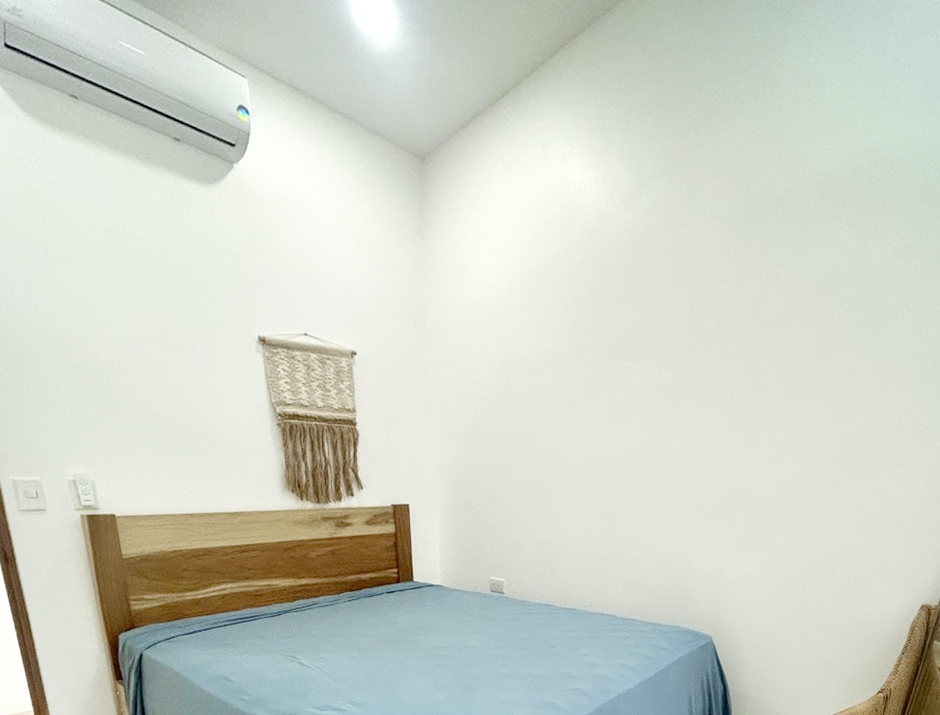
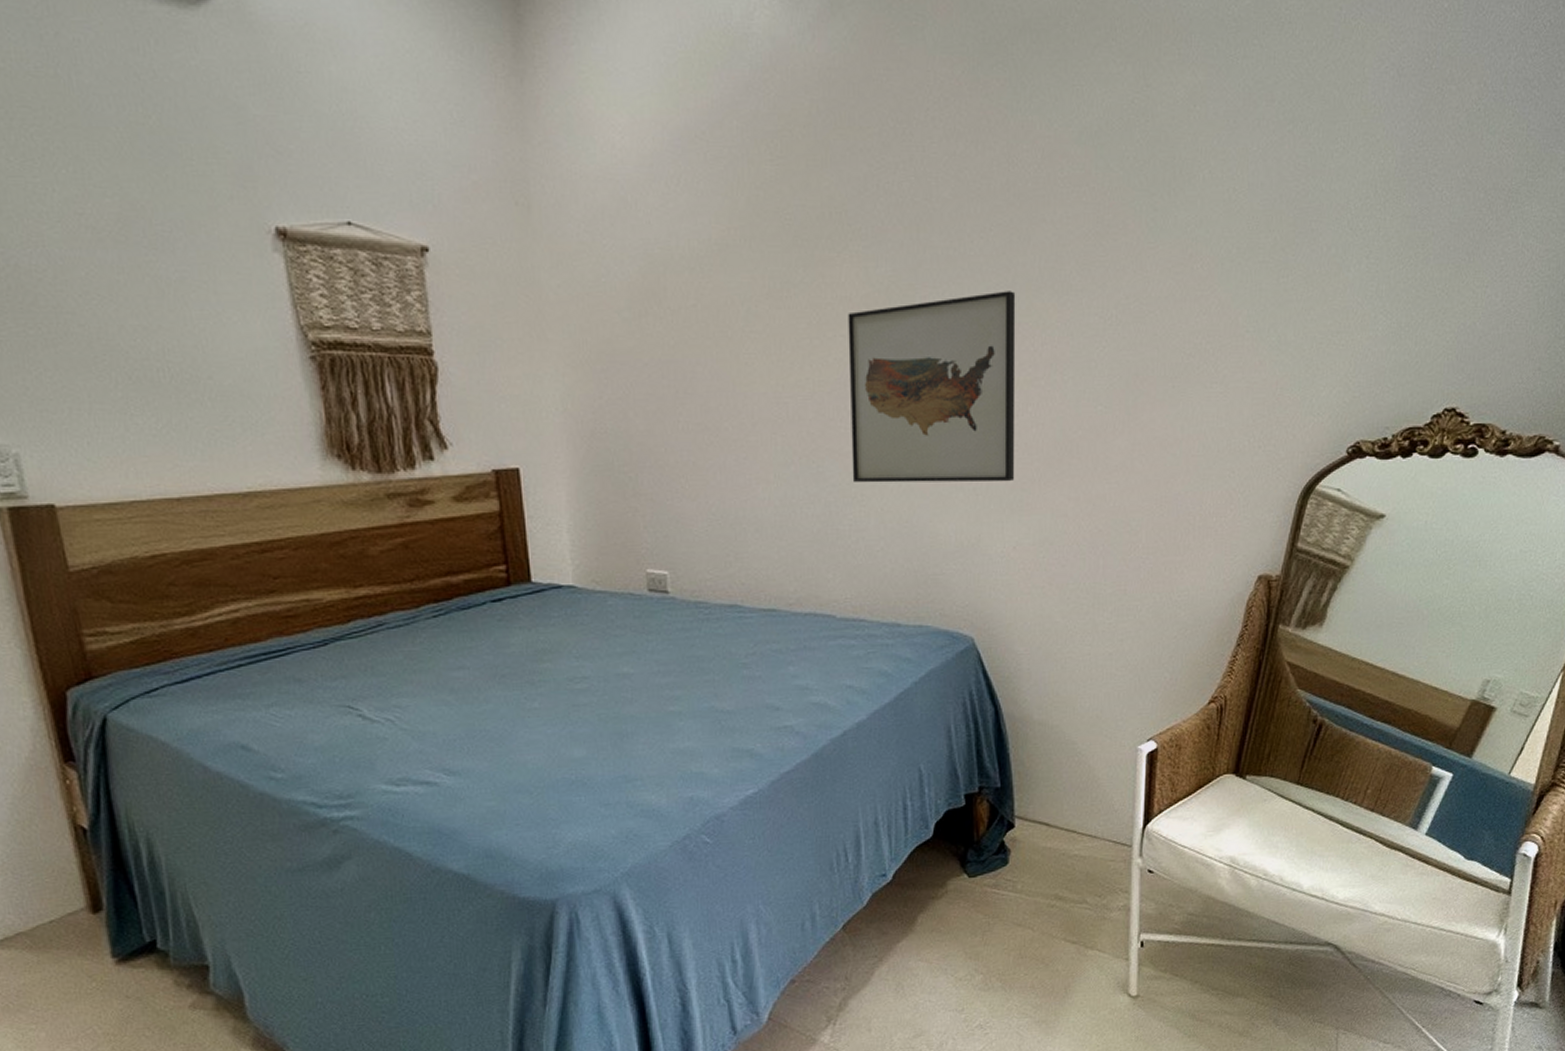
wall art: none [634,393,758,529] -> present [848,291,1016,483]

